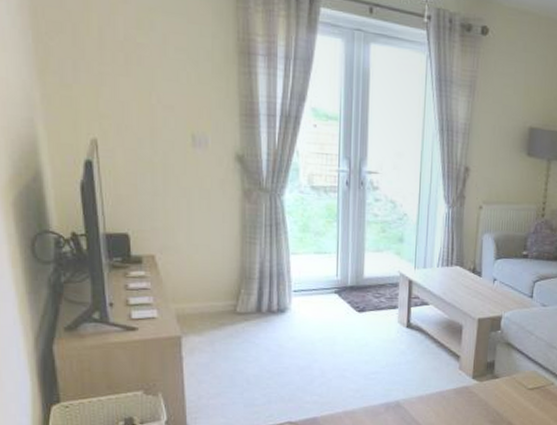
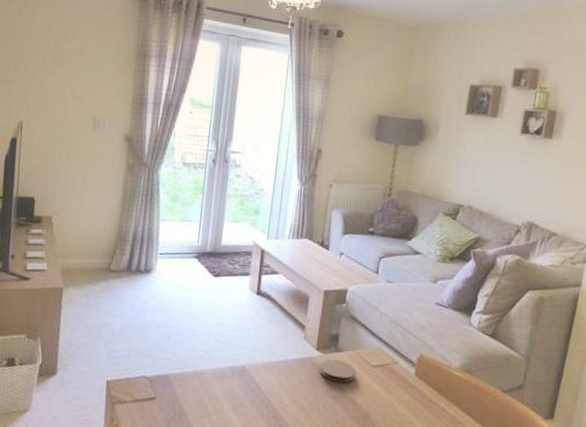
coaster: none [476,385,513,408] -> present [319,358,357,383]

